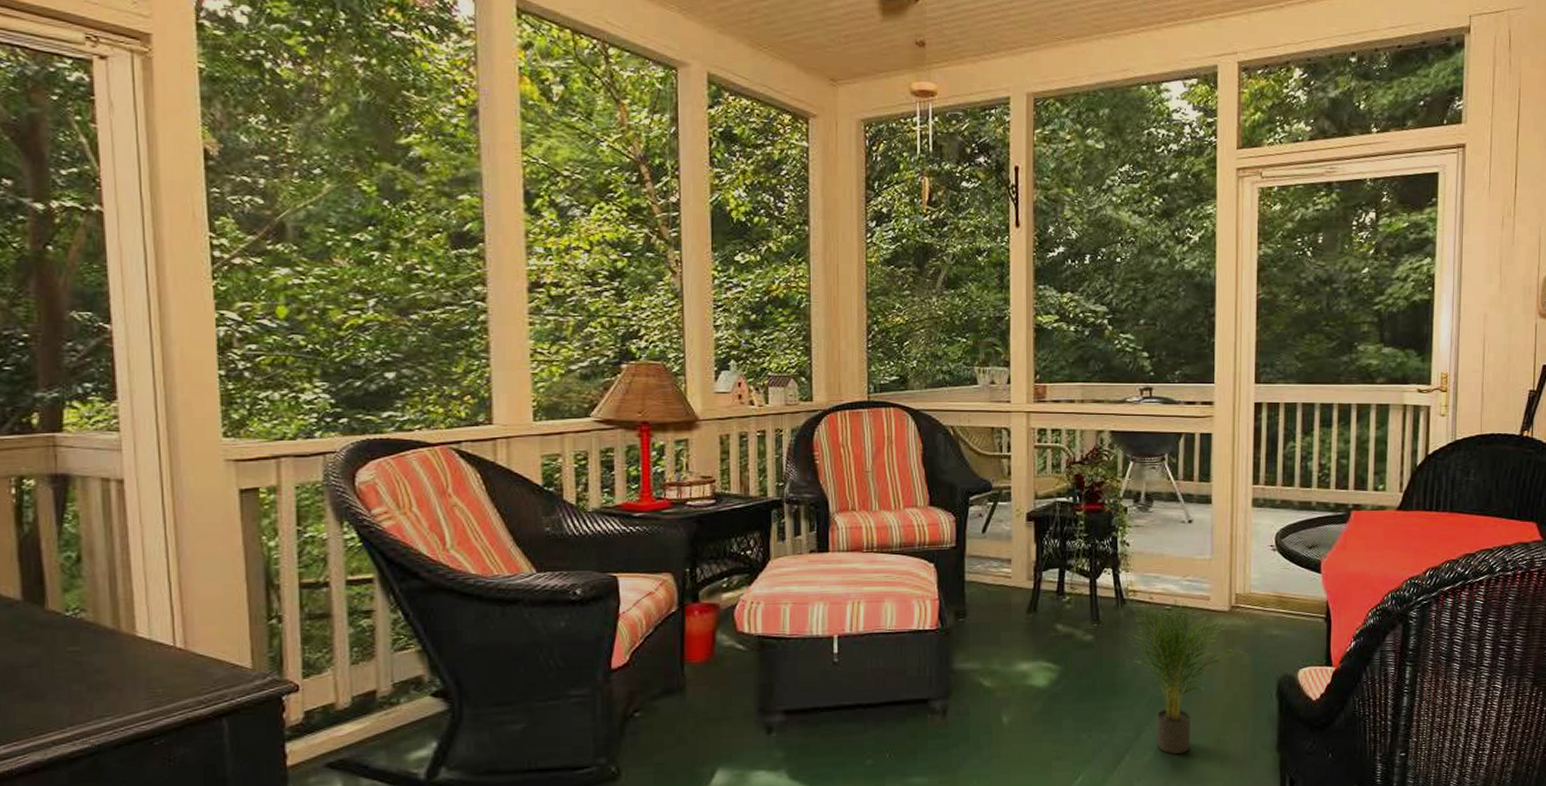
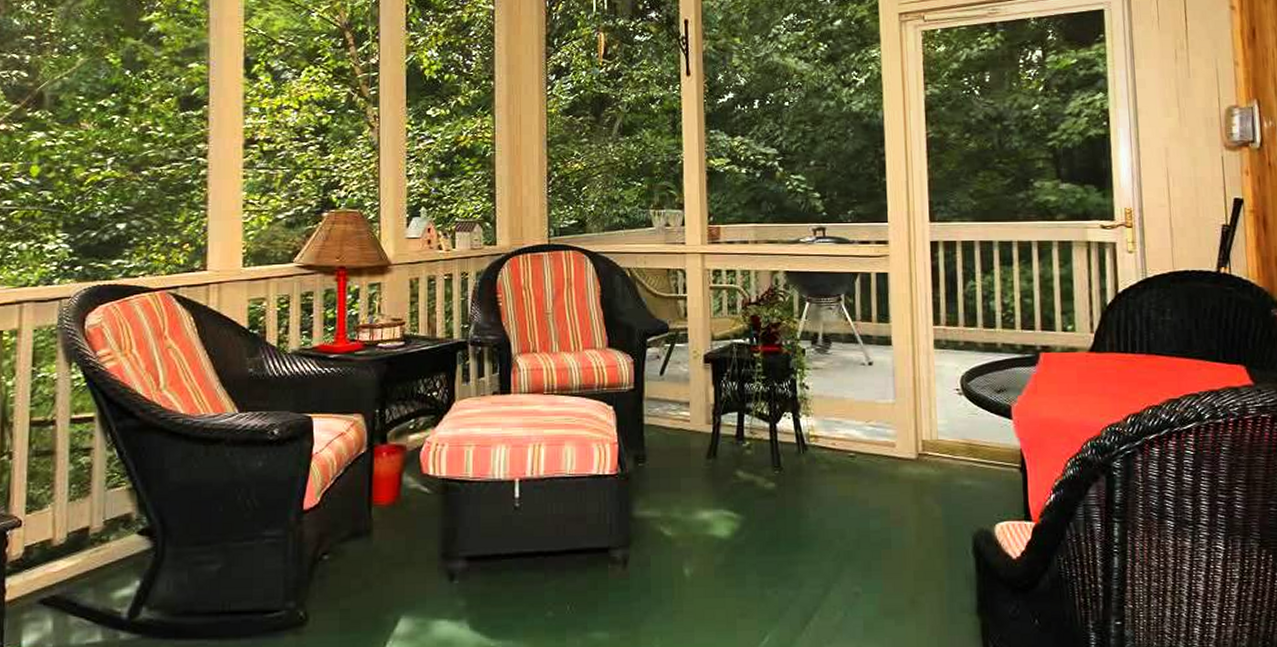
potted plant: present [1127,594,1242,754] -> none [810,439,932,615]

